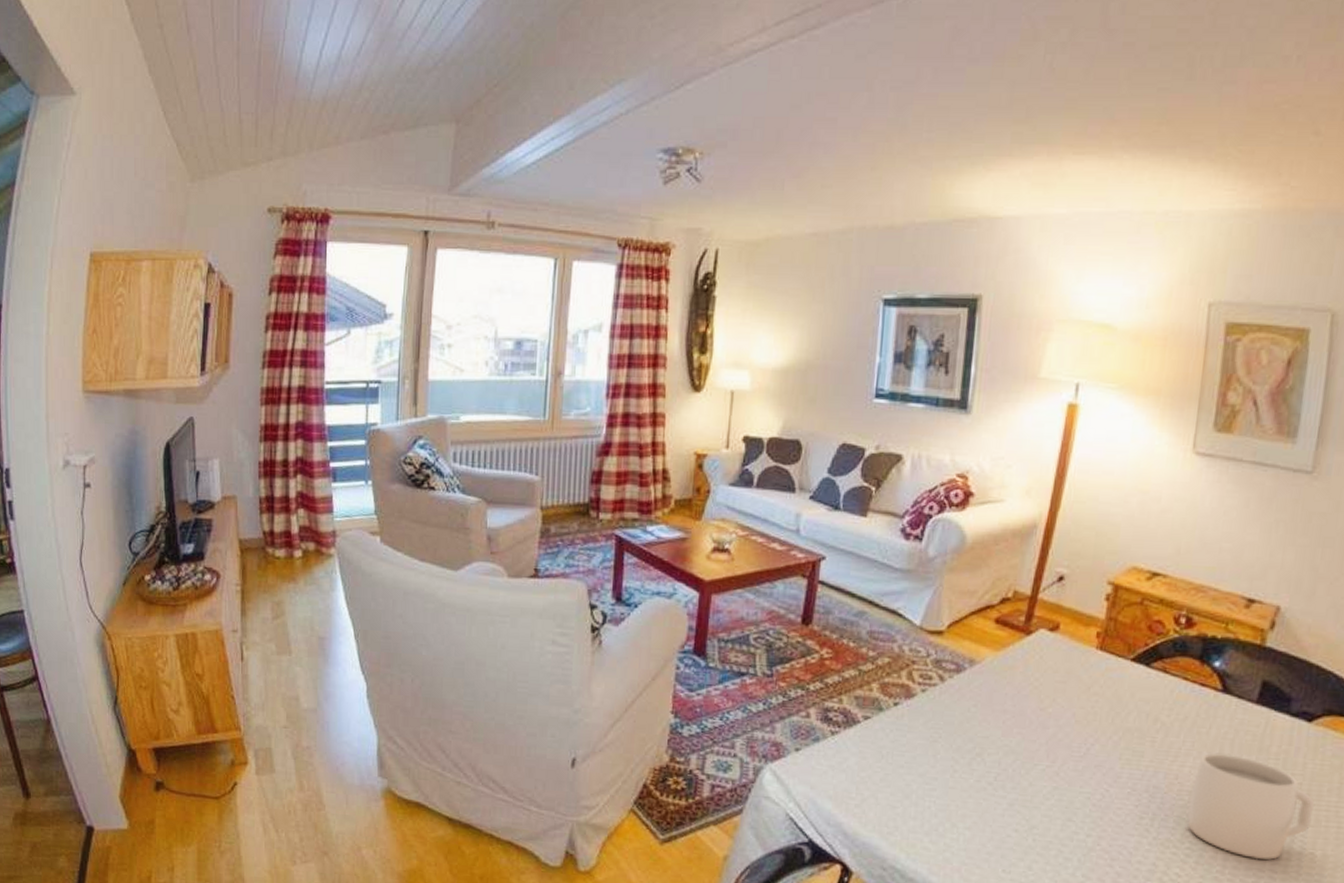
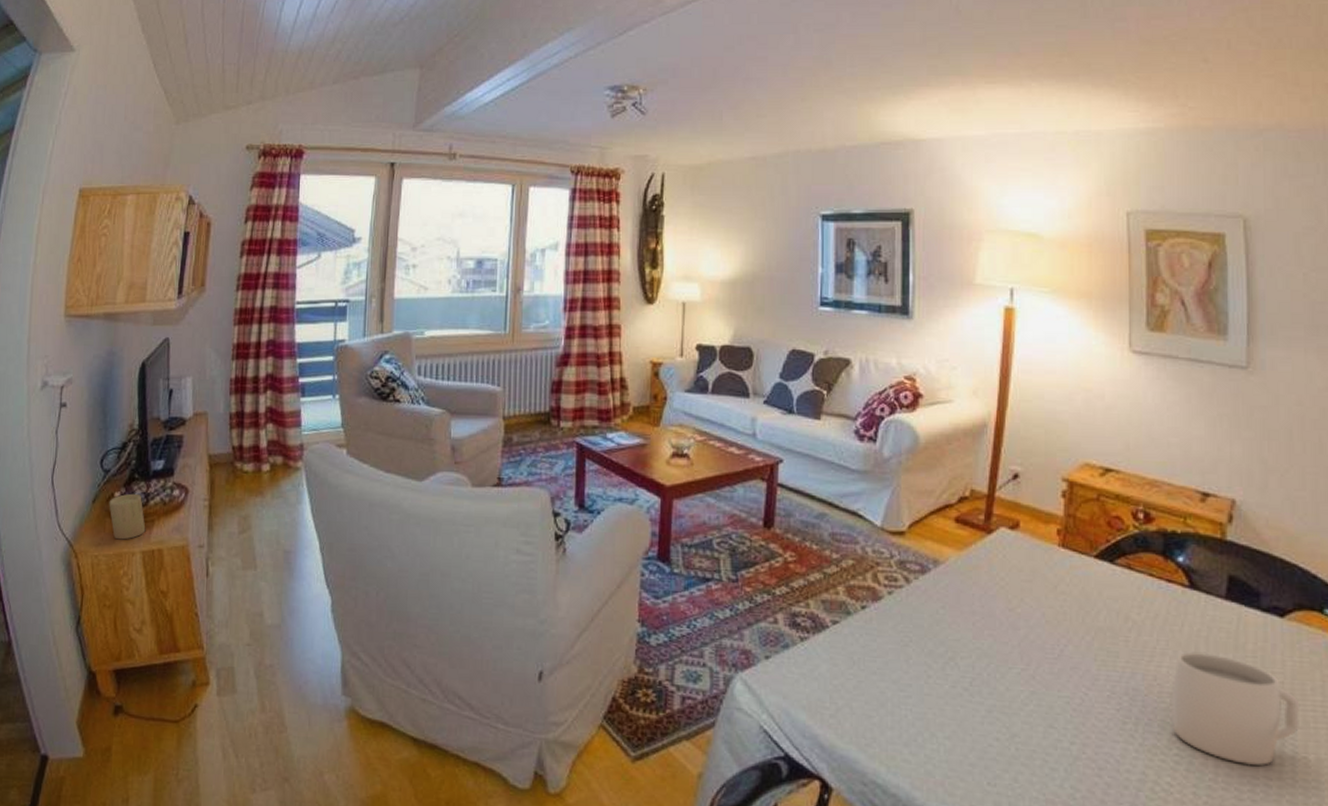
candle: none [140,577,178,623] -> present [109,493,146,540]

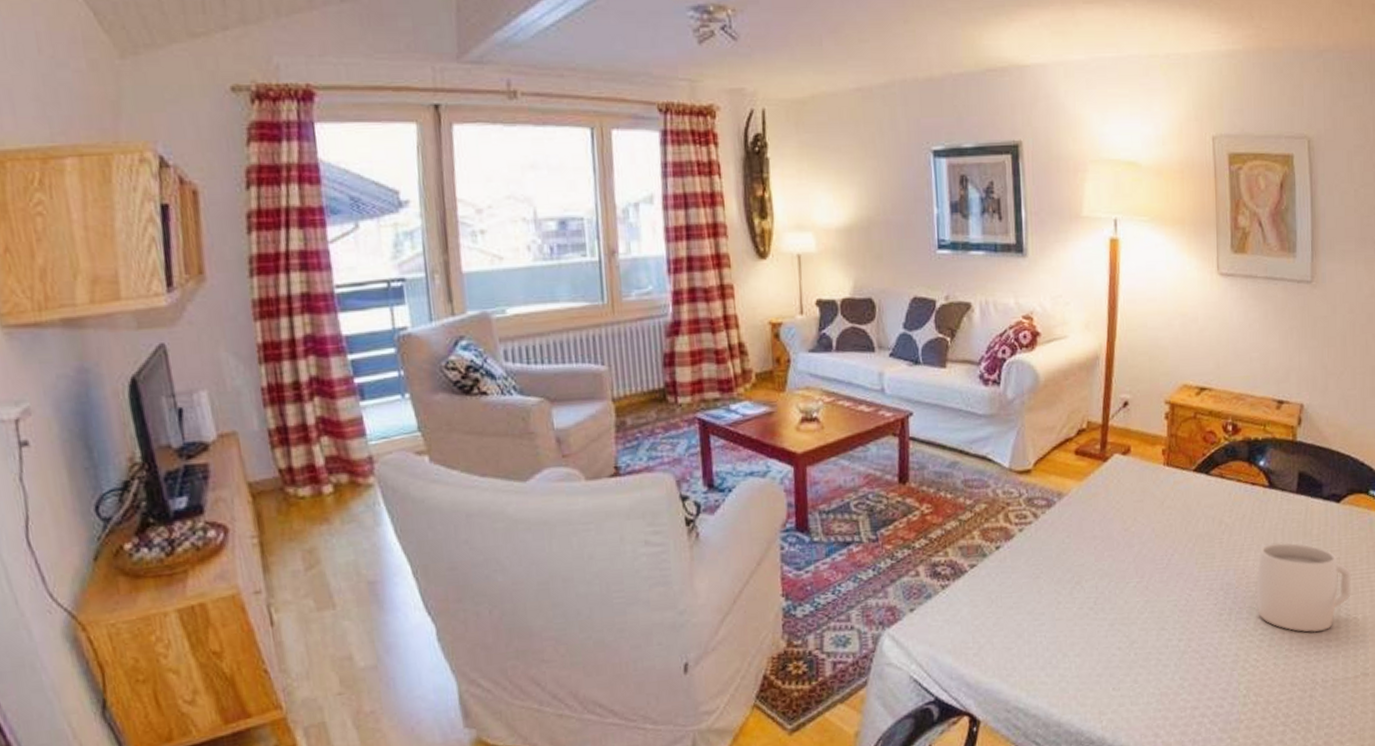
candle: present [109,493,146,540] -> none [118,541,178,601]

